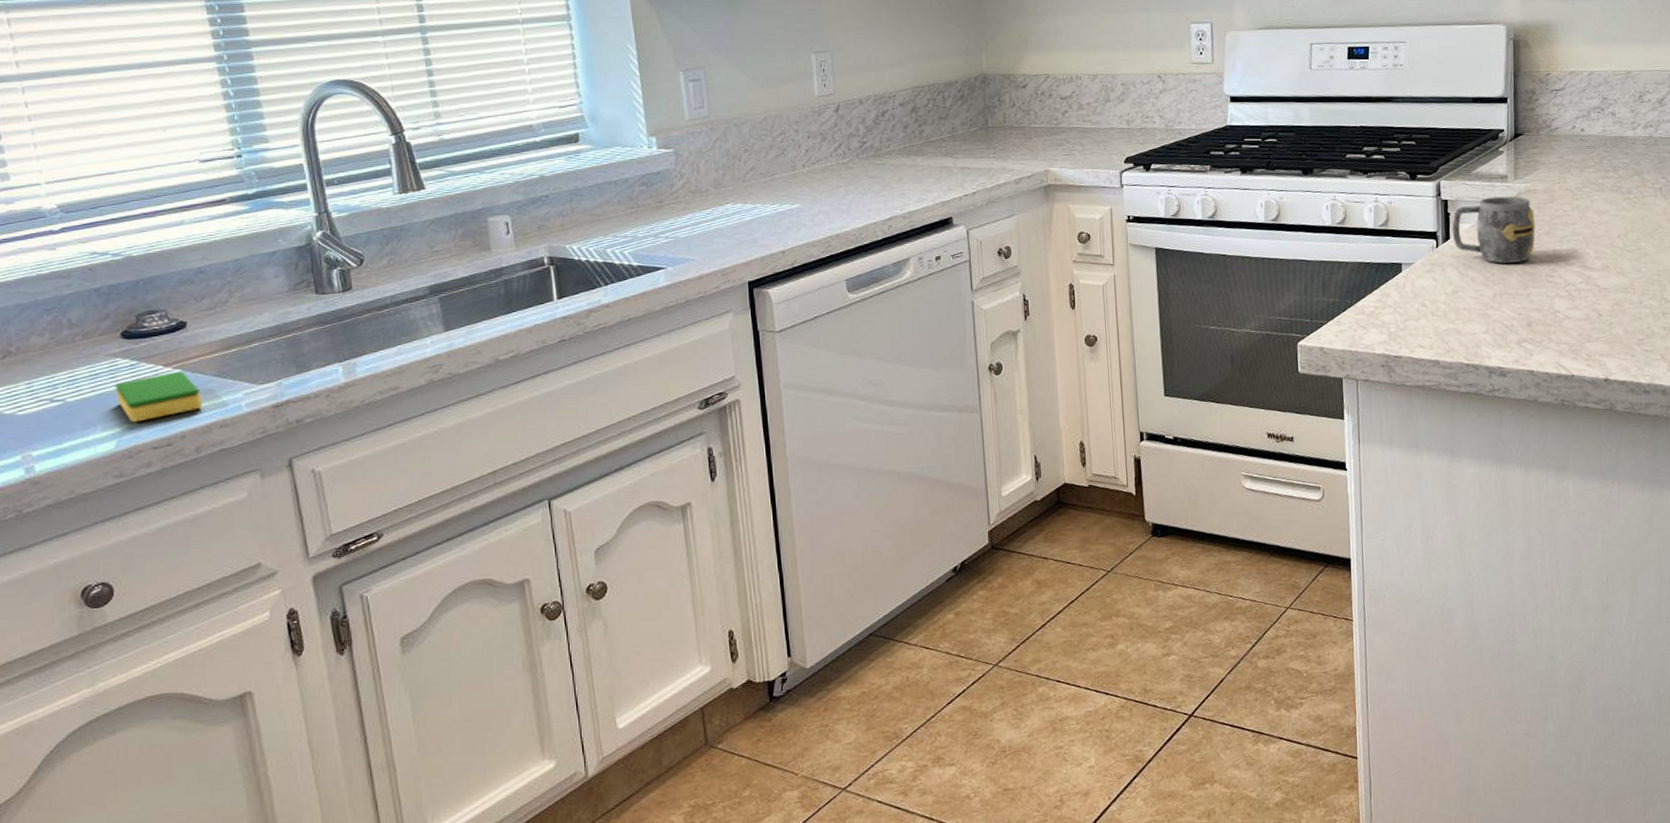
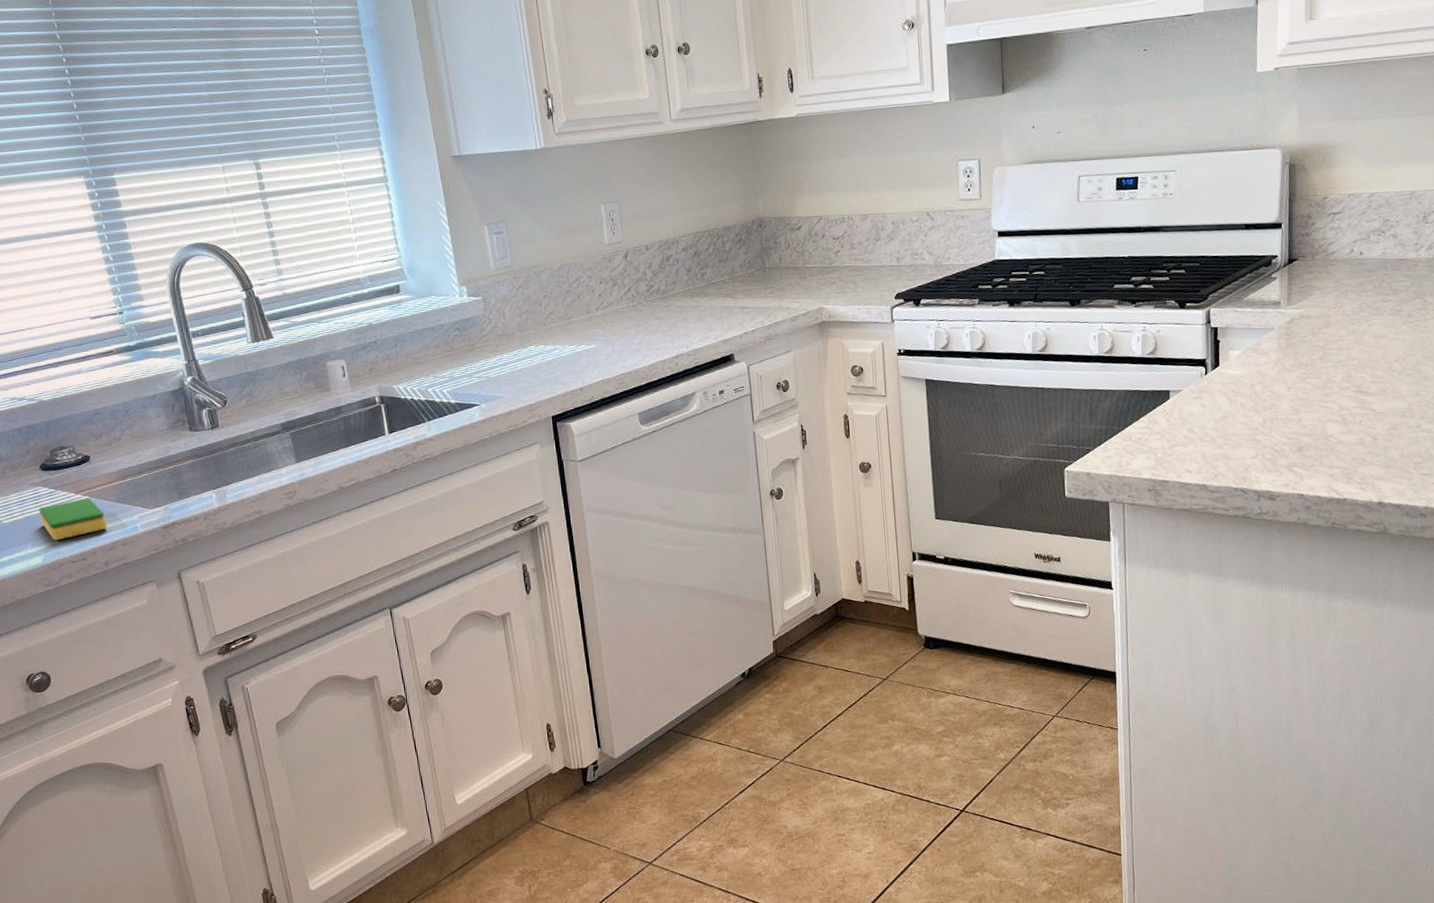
mug: present [1452,196,1536,264] -> none [1221,322,1309,389]

